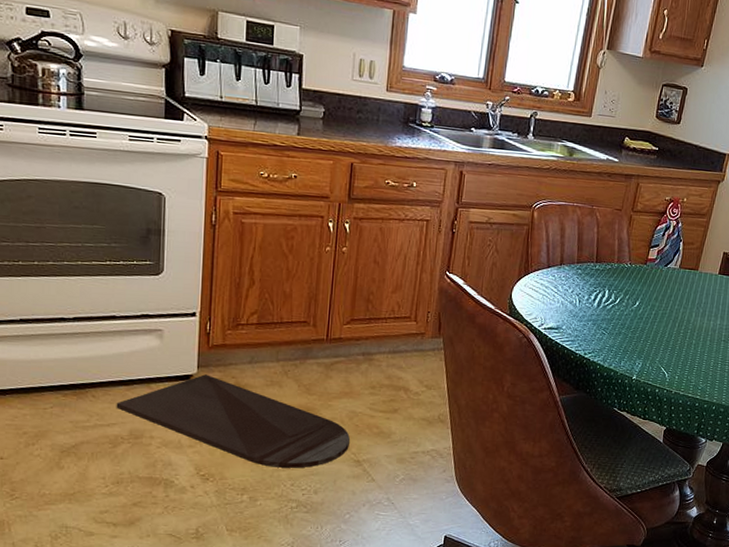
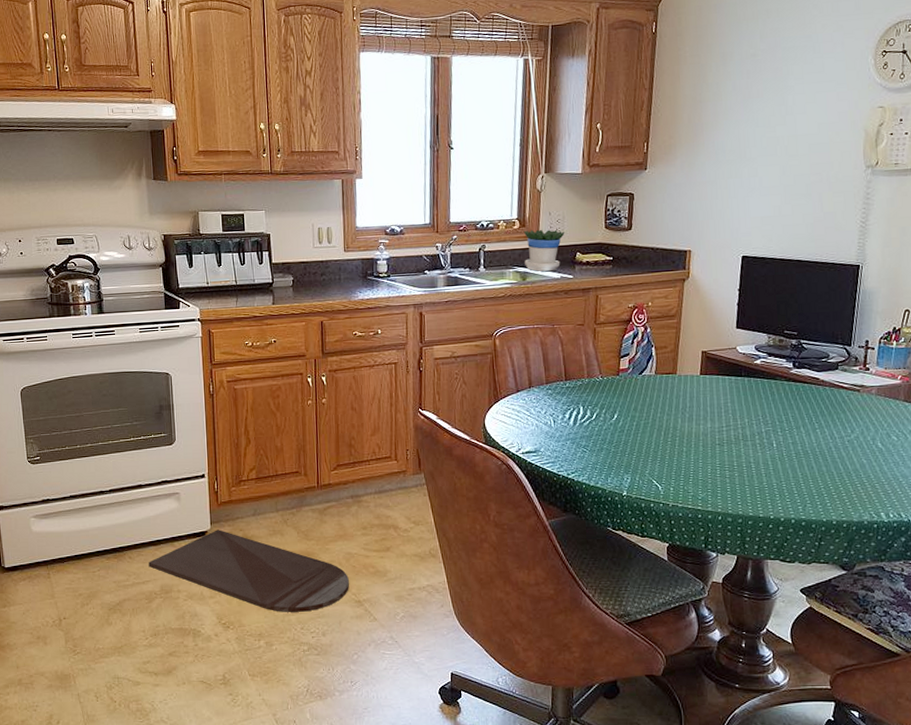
flowerpot: none [574,104,618,152] -> present [524,229,565,272]

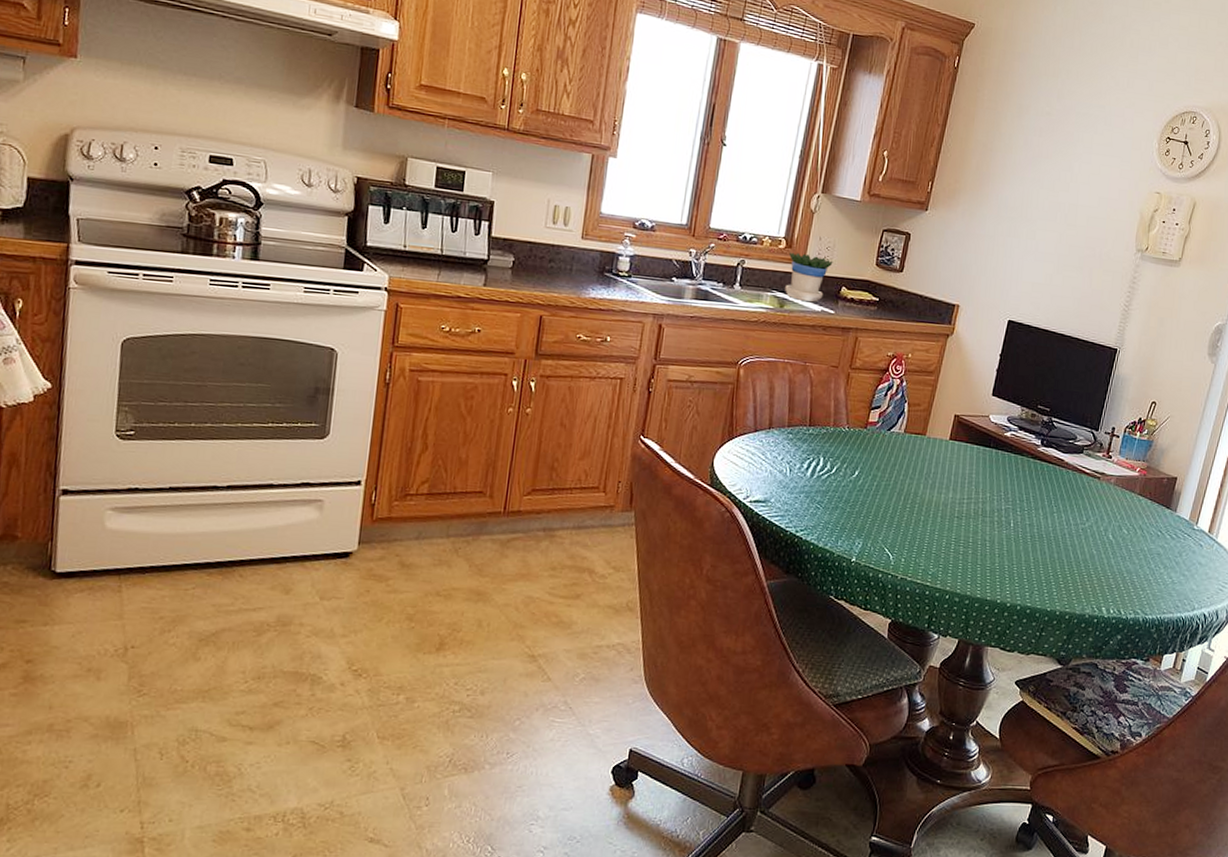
door mat: present [148,529,349,612] -> none [265,552,525,664]

